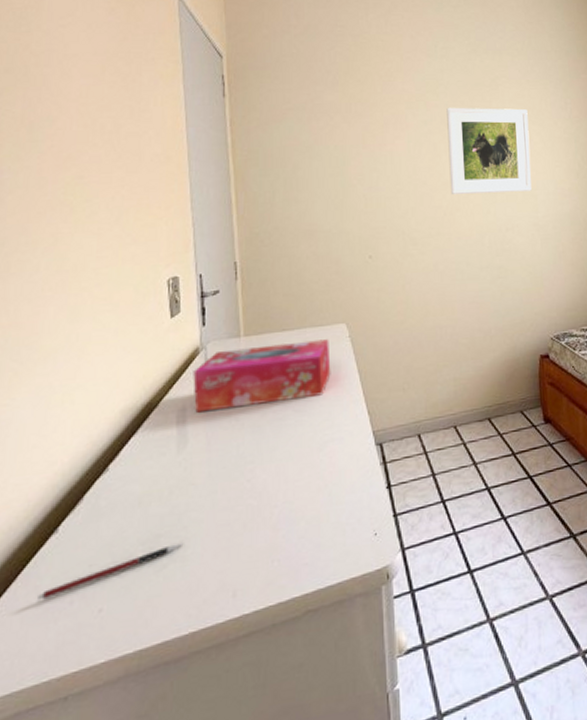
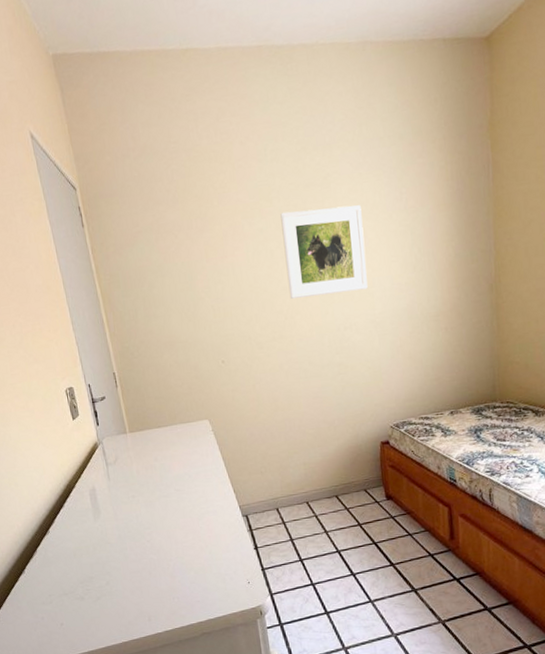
pen: present [38,543,182,600] -> none [21,583,108,616]
tissue box: present [193,339,331,413] -> none [96,433,201,492]

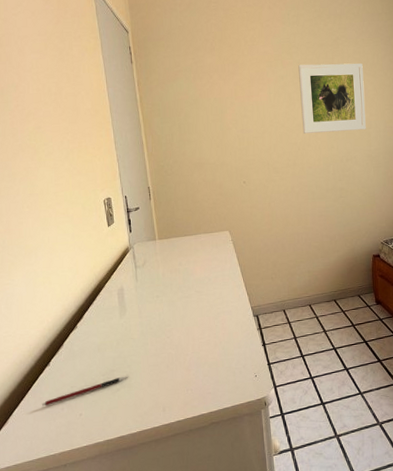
pen: none [21,583,108,616] -> present [42,376,128,406]

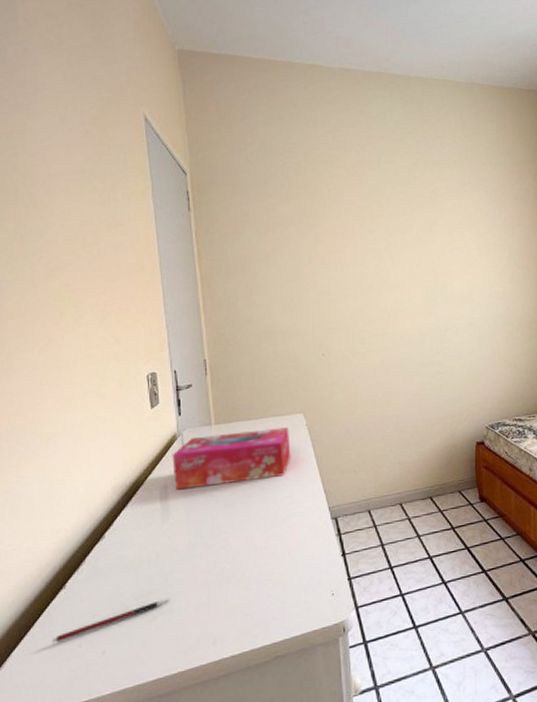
tissue box: none [126,242,220,291] -> present [172,427,291,490]
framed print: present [298,63,366,134] -> none [390,217,468,298]

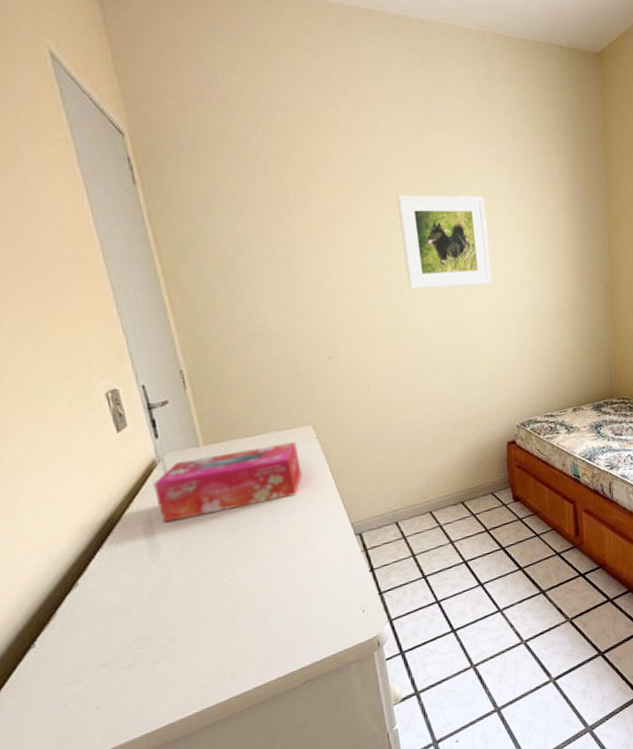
pen: present [52,599,169,643] -> none [27,641,172,707]
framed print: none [390,217,468,298] -> present [397,194,492,289]

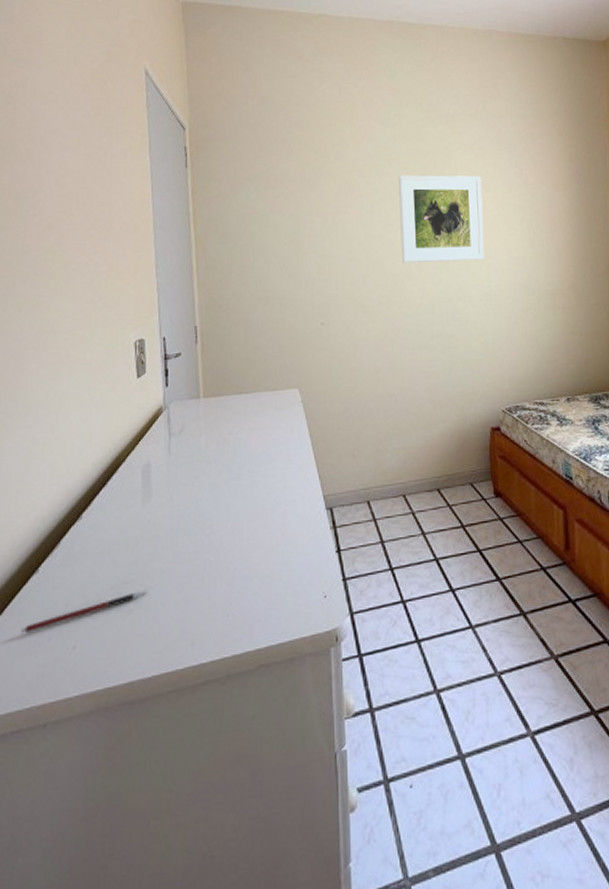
pen: none [27,641,172,707] -> present [21,591,146,634]
tissue box: present [153,442,302,523] -> none [157,403,284,469]

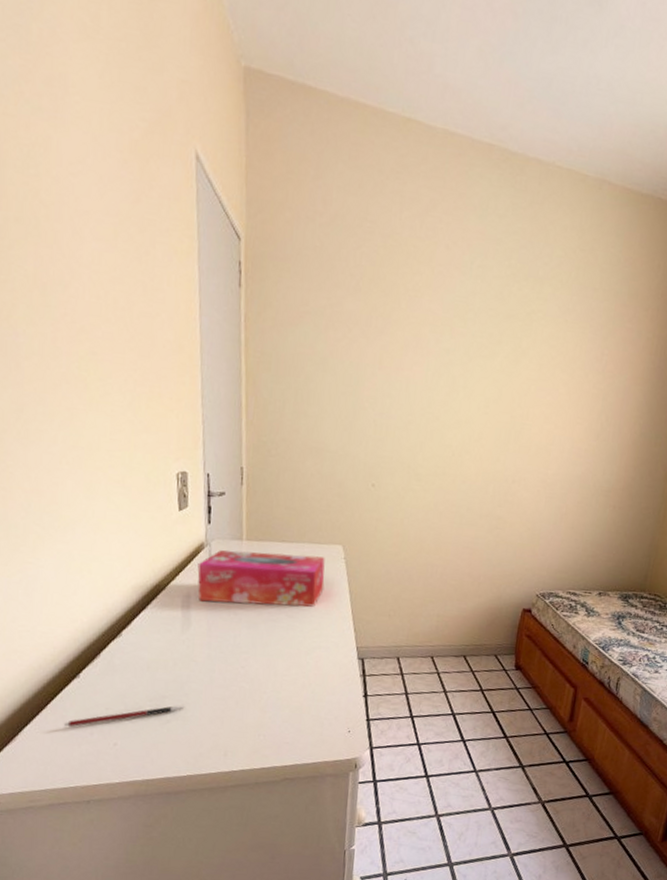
tissue box: none [157,403,284,469] -> present [197,549,325,607]
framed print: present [399,174,484,263] -> none [462,338,559,445]

